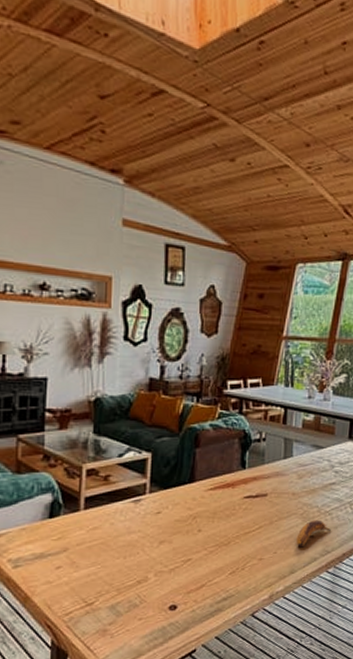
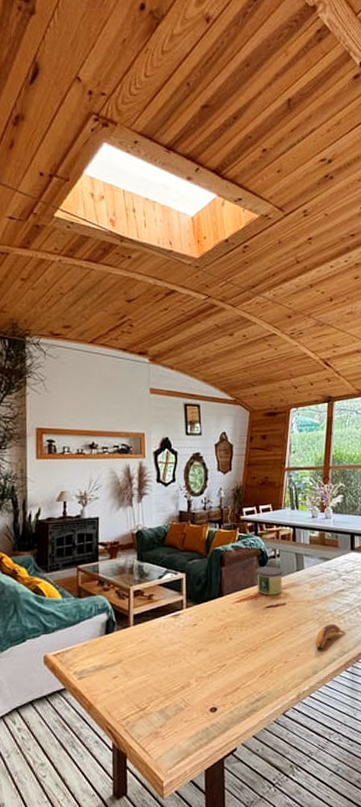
candle: none [235,451,268,484] -> present [255,566,283,596]

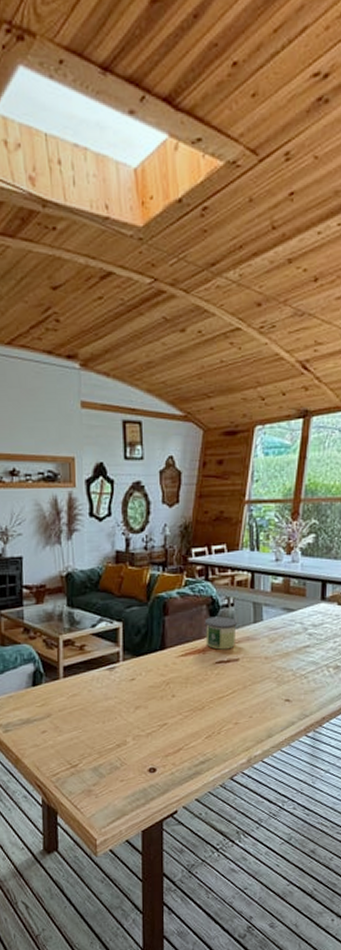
banana: present [315,623,345,650] -> none [272,683,308,712]

